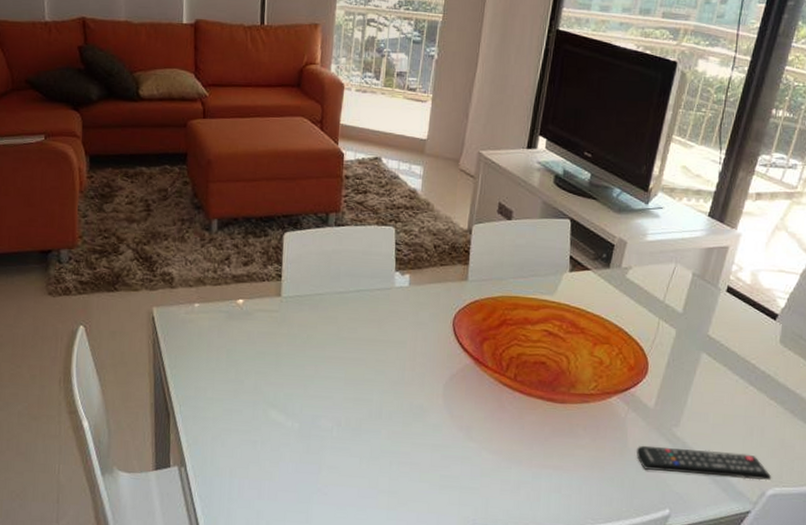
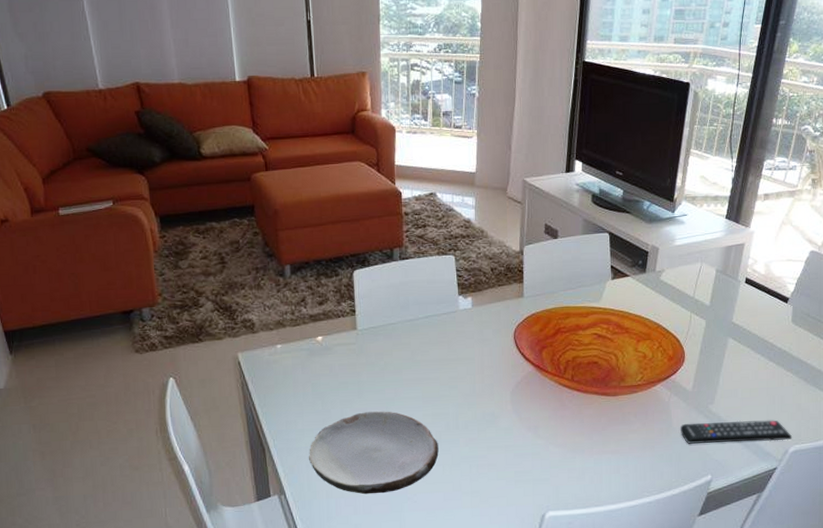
plate: none [214,387,357,480] -> present [308,411,439,495]

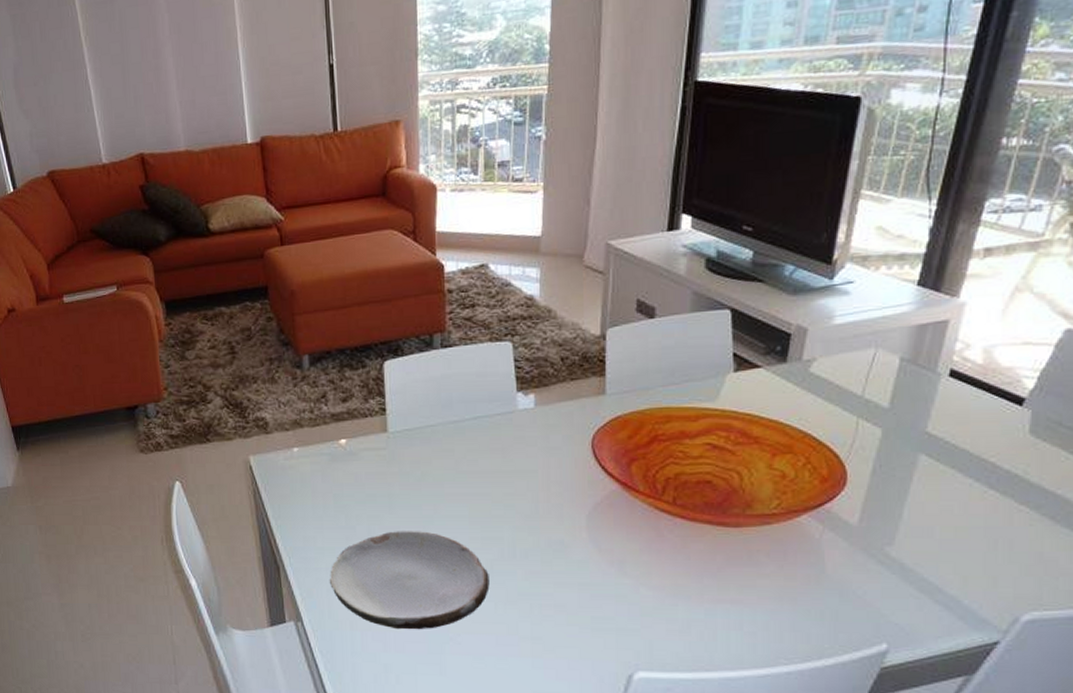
remote control: present [681,420,793,444] -> none [839,570,1028,604]

